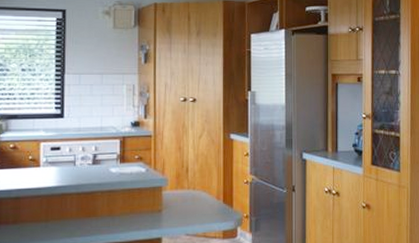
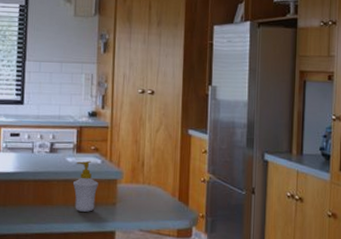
soap bottle: none [117,170,143,221] -> present [72,160,98,212]

